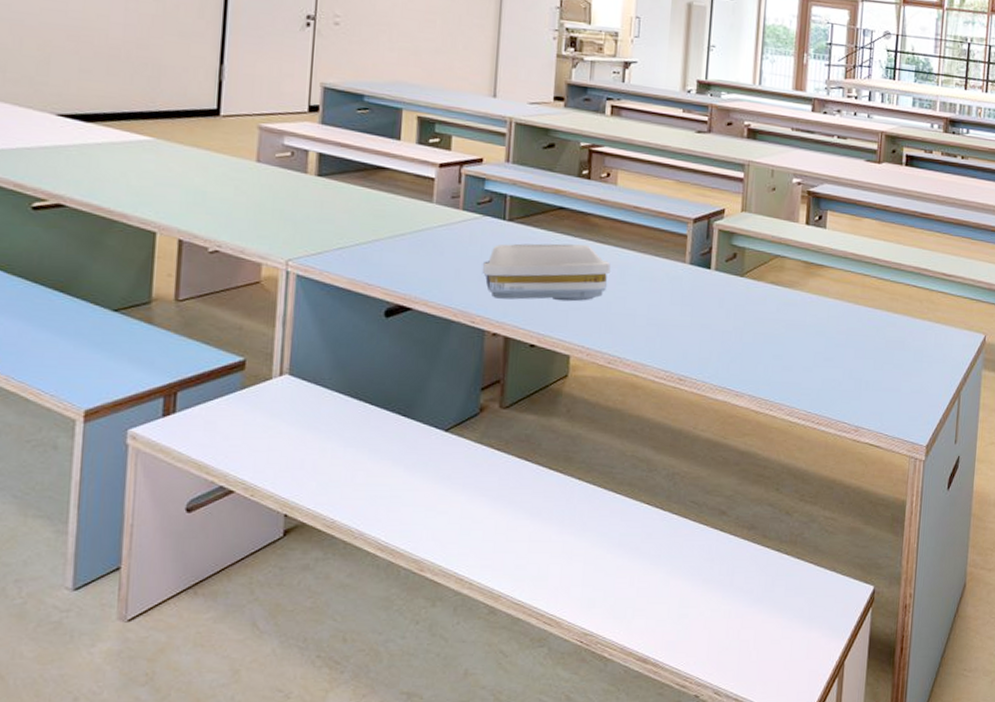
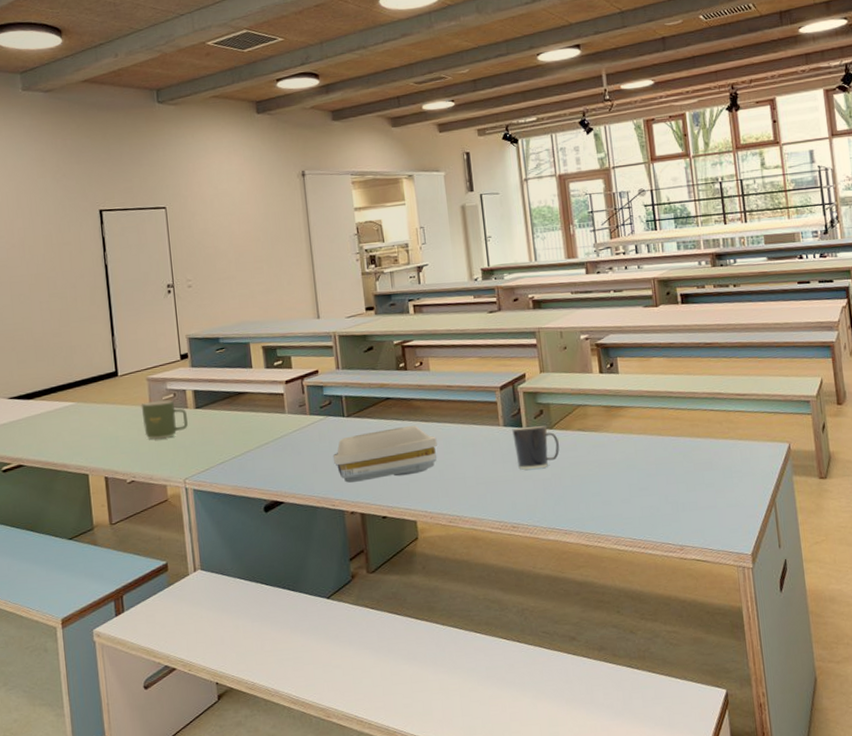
mug: none [243,155,305,206] -> present [141,400,188,440]
mug: none [697,268,748,320] -> present [512,426,560,471]

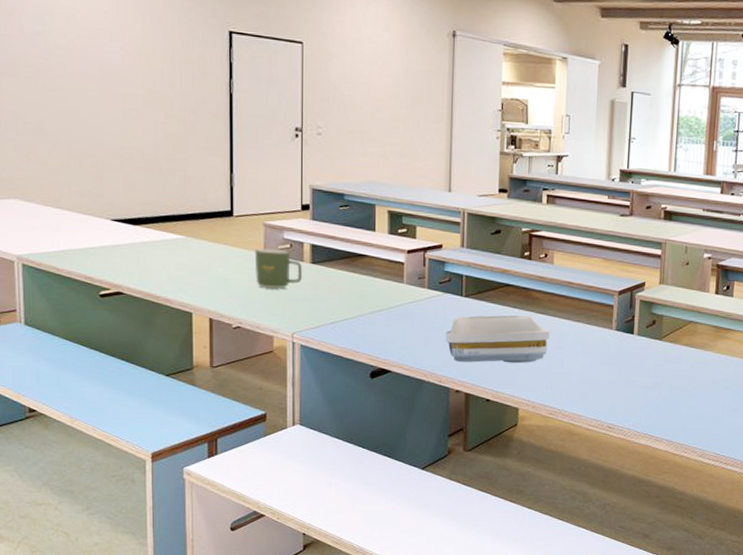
mug: present [512,426,560,471] -> none [623,334,665,377]

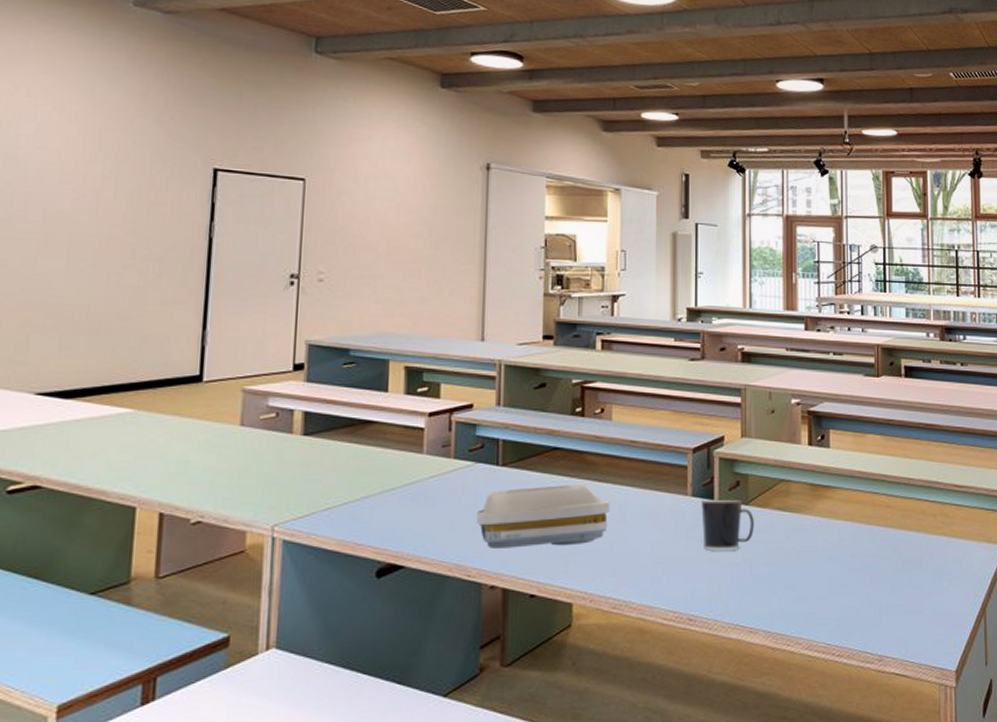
mug: present [254,248,302,290] -> none [227,420,290,471]
mug: none [623,334,665,377] -> present [701,499,754,552]

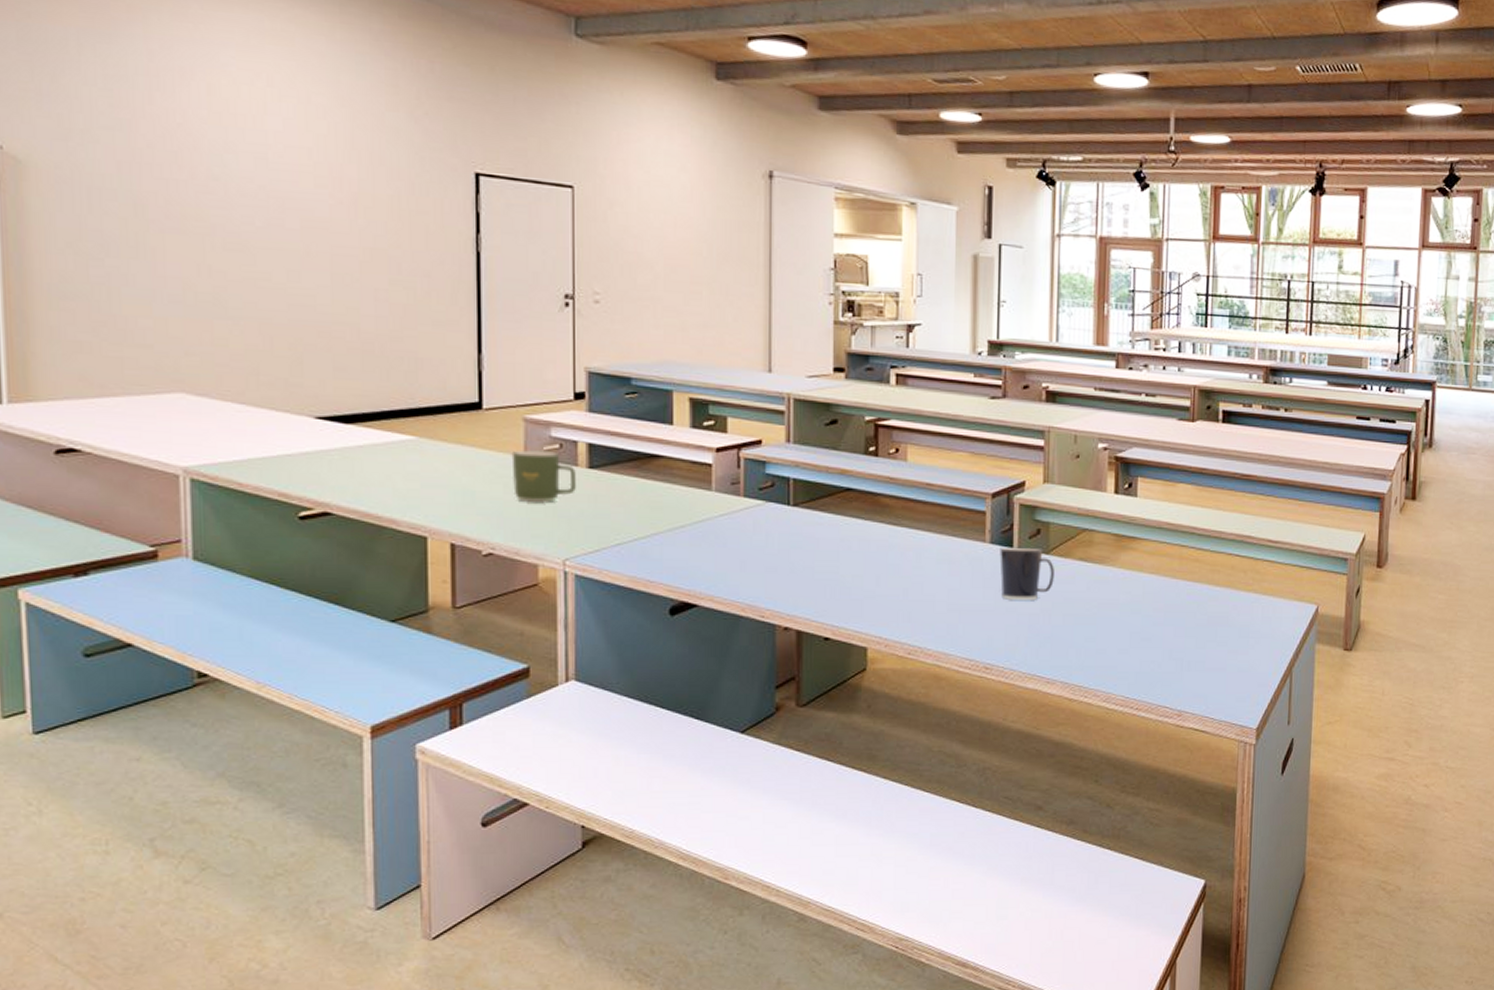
mug: none [227,420,290,471] -> present [511,450,576,504]
food container: present [477,484,610,548] -> none [770,527,905,591]

